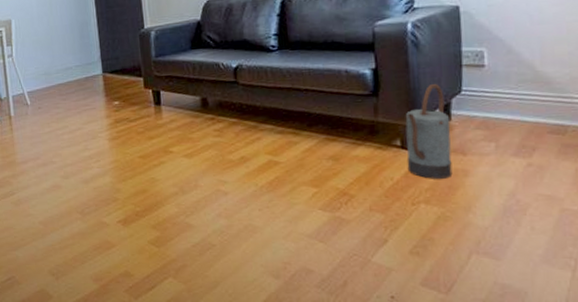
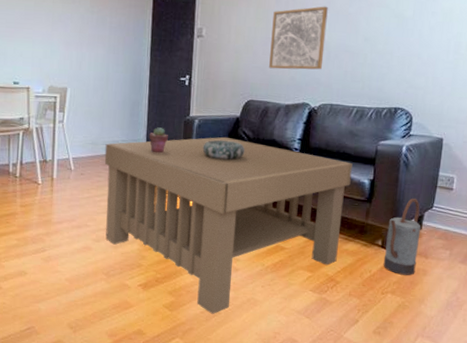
coffee table: none [59,45,348,247] -> present [104,136,353,314]
potted succulent: none [103,46,125,75] -> present [149,127,168,153]
decorative bowl: none [164,49,213,71] -> present [202,140,245,160]

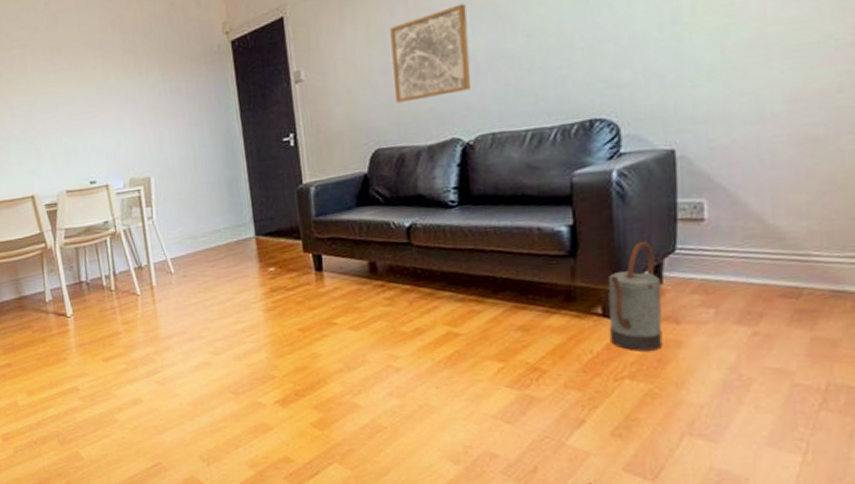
coffee table: present [104,136,353,314] -> none [205,201,540,429]
potted succulent: present [149,127,168,153] -> none [256,204,281,237]
decorative bowl: present [202,140,245,160] -> none [326,206,383,232]

